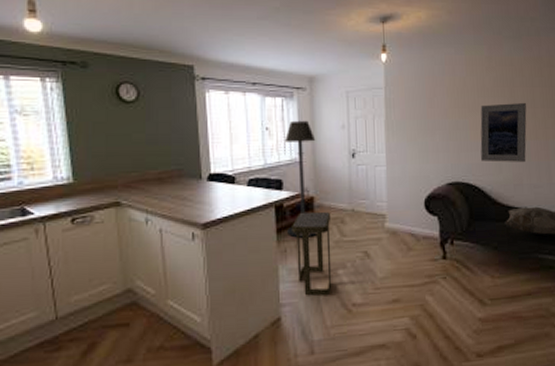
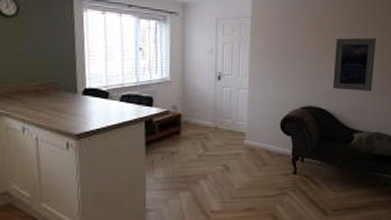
floor lamp: present [284,120,317,238] -> none [155,42,186,151]
side table: present [292,211,332,297] -> none [160,127,195,204]

